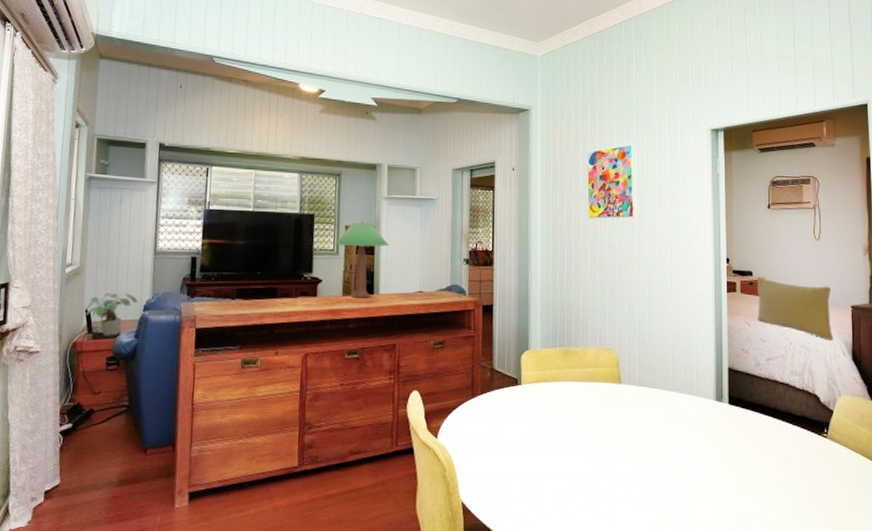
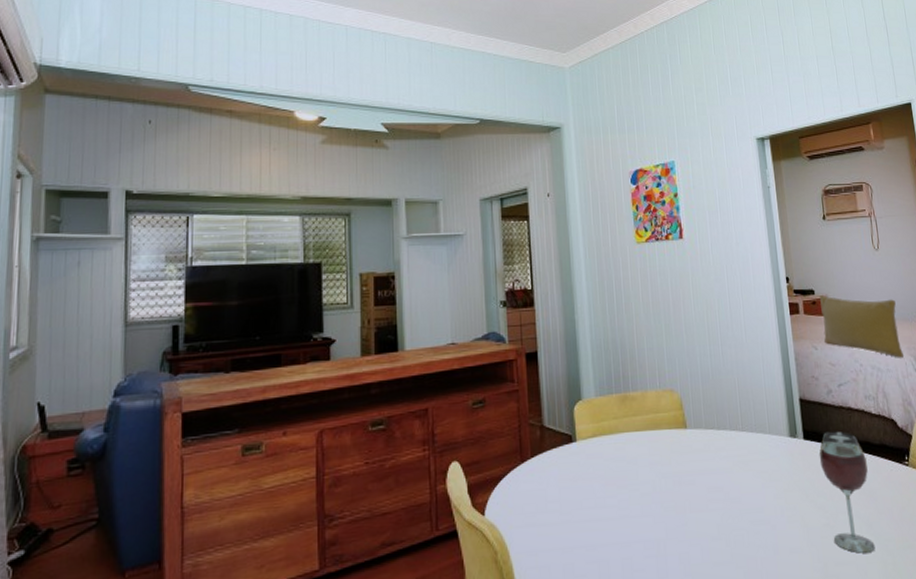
potted plant: present [85,293,138,336] -> none [38,377,106,434]
table lamp: present [333,222,389,298] -> none [347,267,413,358]
wineglass: none [742,399,787,510] -> present [819,431,875,553]

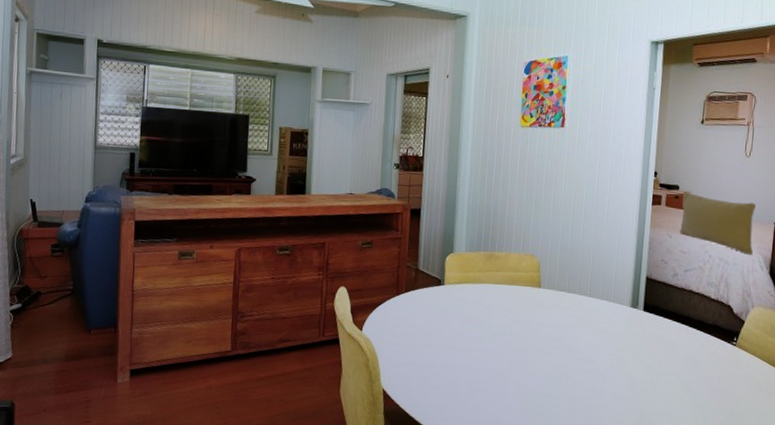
wineglass: present [819,431,875,553] -> none [654,307,698,409]

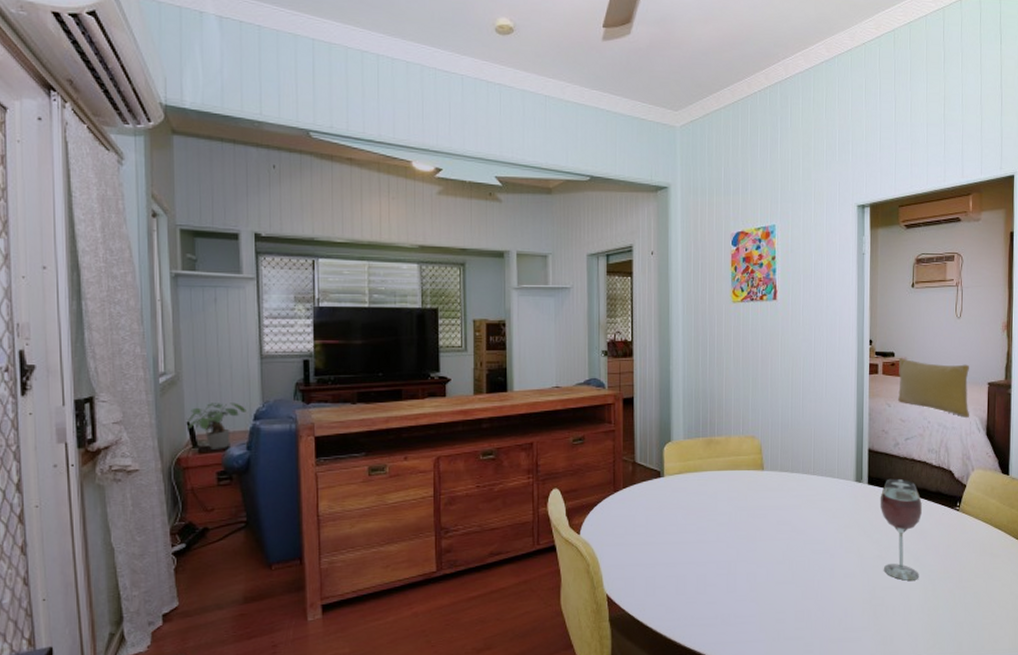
potted plant: none [31,184,80,225] -> present [188,403,246,450]
wineglass: none [654,307,698,409] -> present [880,478,922,581]

